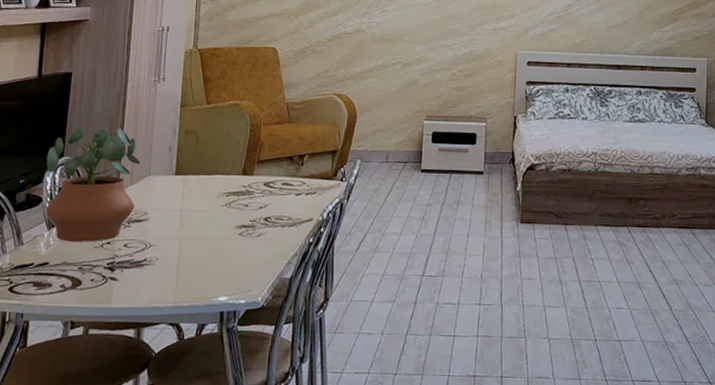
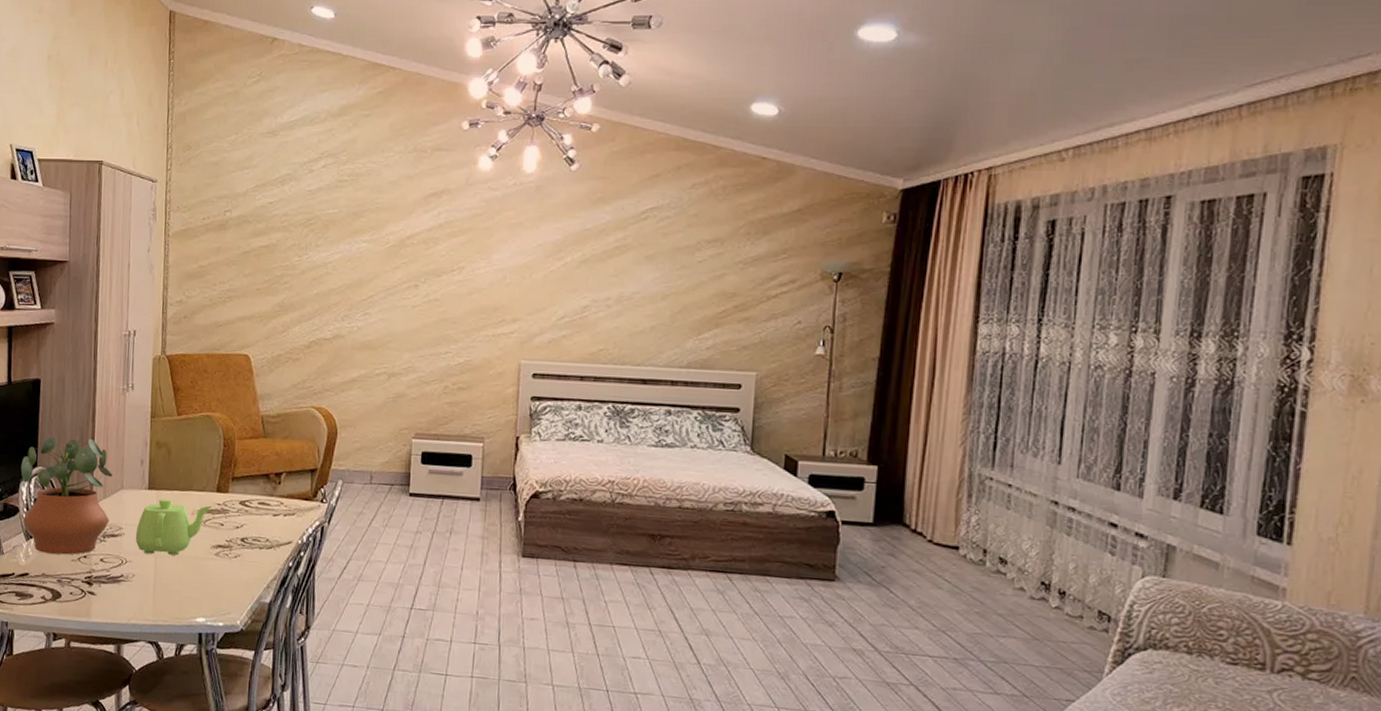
teapot: none [160,183,239,237] -> present [135,499,213,556]

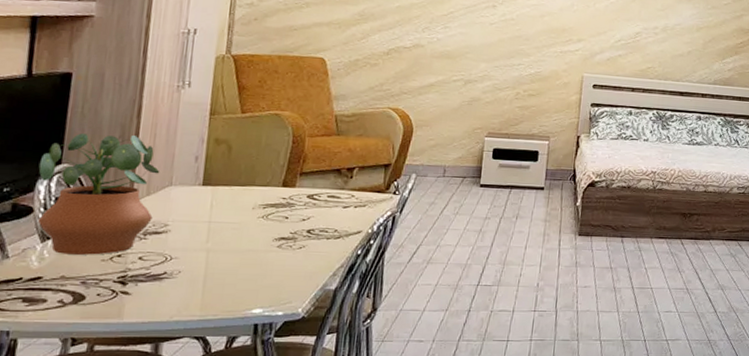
teapot: present [135,499,213,556] -> none [183,194,278,250]

